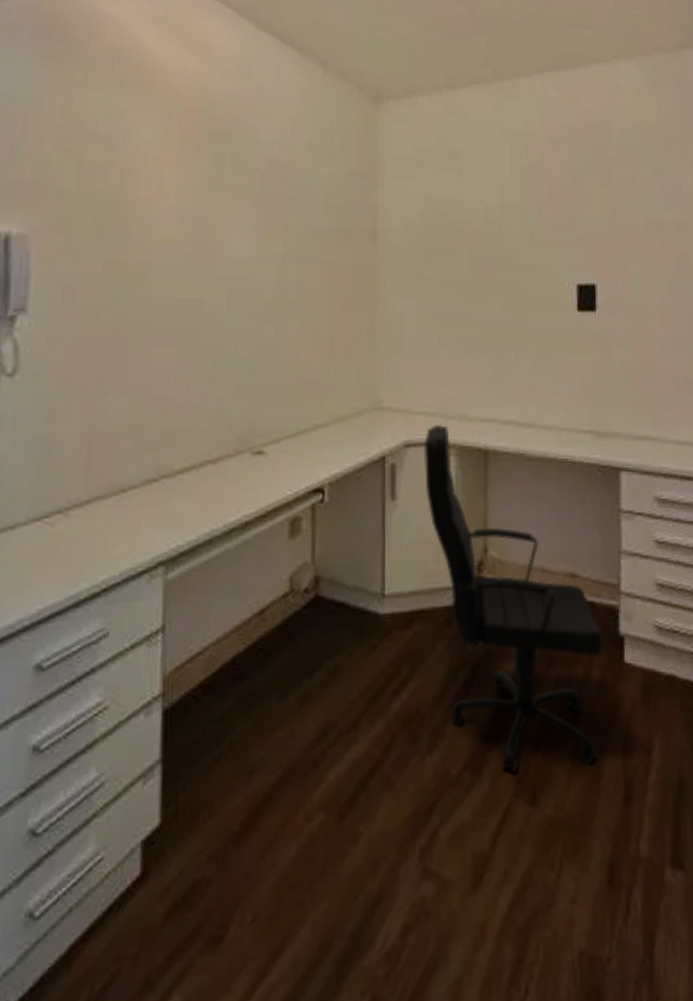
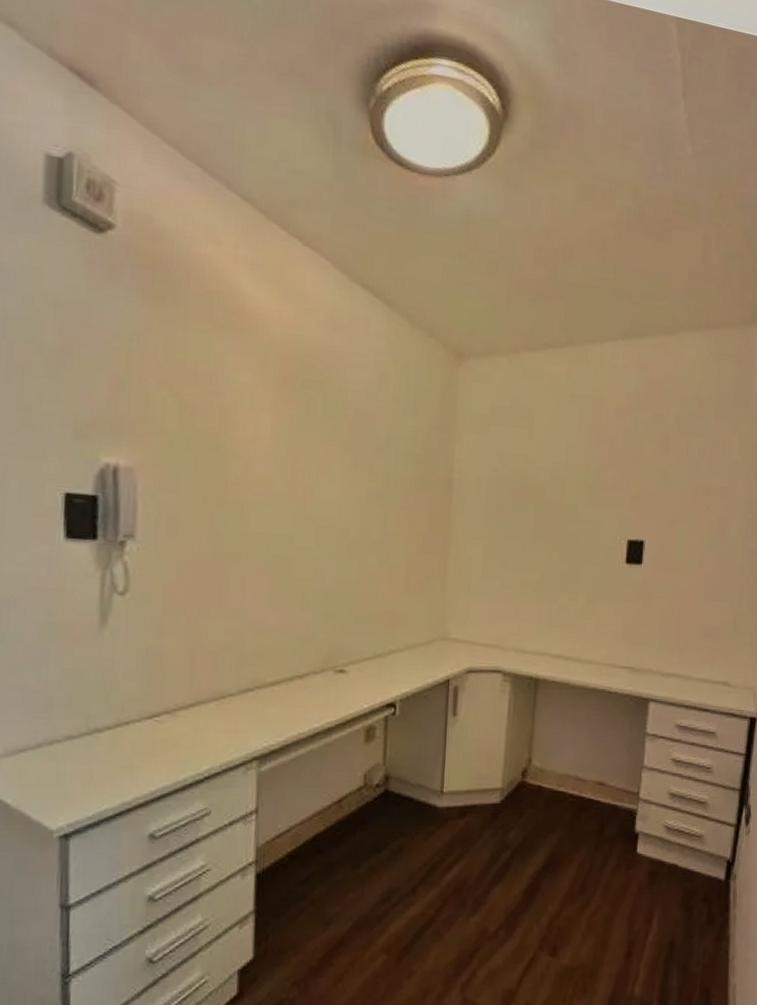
office chair: present [423,425,604,774] -> none [482,655,621,933]

